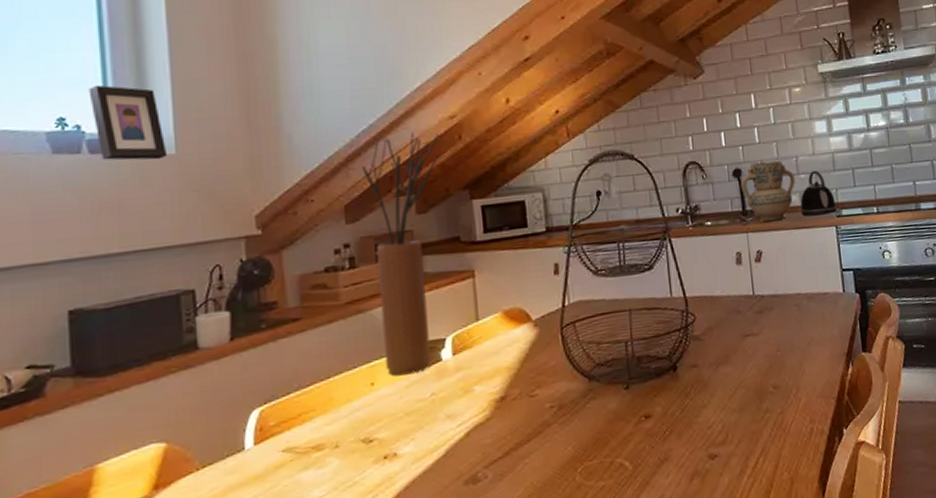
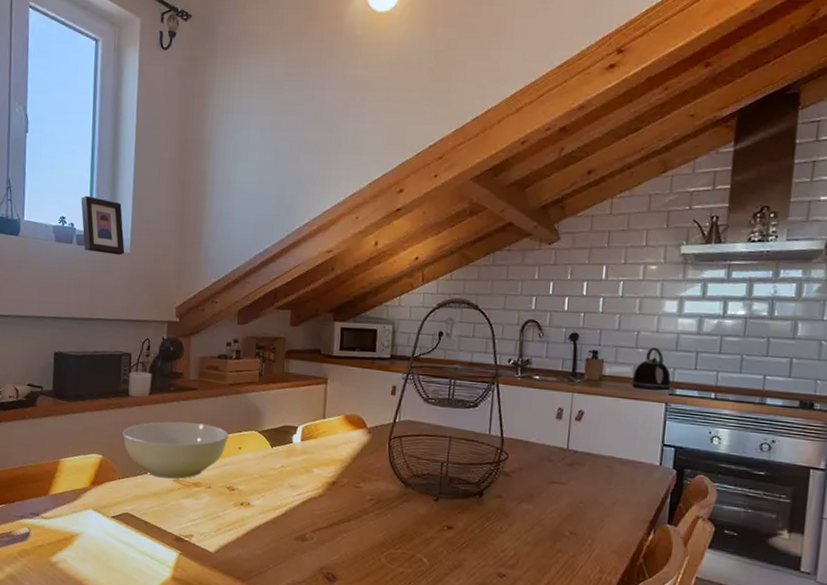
bowl: none [193,362,354,453] -> present [121,421,229,479]
vase: present [362,132,440,376] -> none [251,260,317,448]
ceramic jug: present [740,161,795,221] -> none [574,330,632,387]

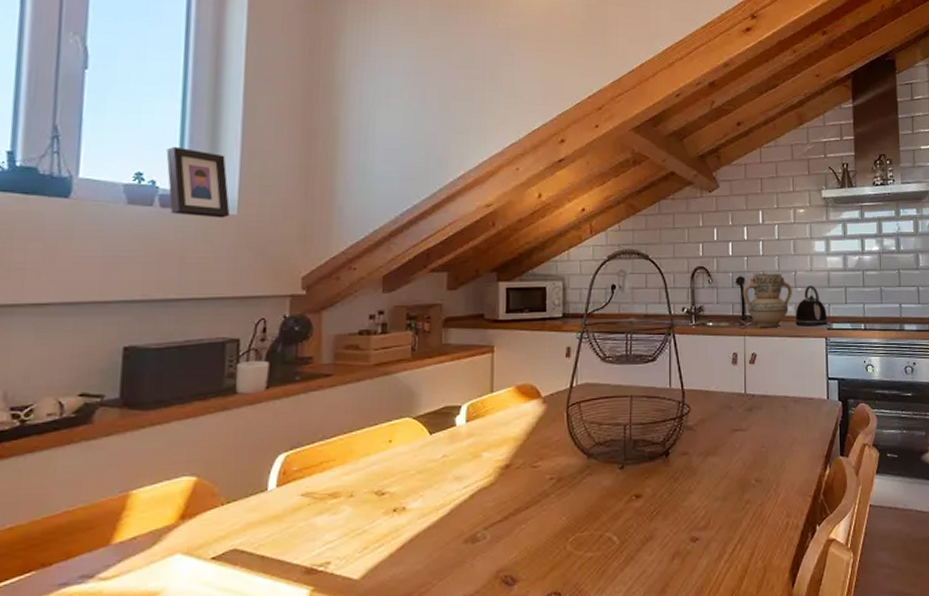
bowl: present [121,421,229,479] -> none [226,417,375,494]
ceramic jug: none [574,330,632,387] -> present [742,273,792,327]

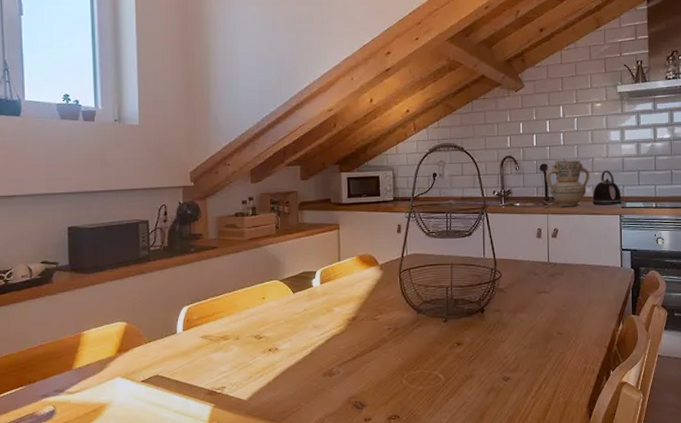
picture frame: present [166,146,230,218] -> none [84,72,134,128]
mug: present [234,360,270,395] -> none [147,236,172,263]

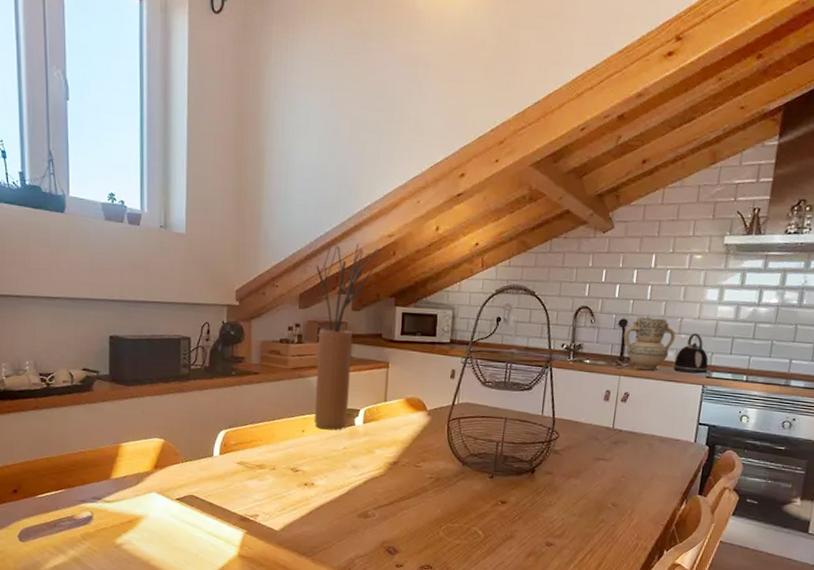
vase: none [264,120,321,294] -> present [314,244,379,431]

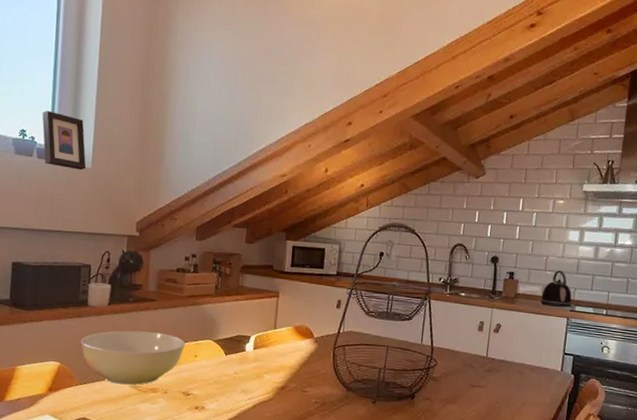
picture frame: none [131,171,180,236] -> present [42,110,86,171]
bowl: none [183,405,292,462] -> present [80,330,185,385]
mug: none [188,355,213,383] -> present [86,282,112,308]
vase: present [314,244,379,431] -> none [206,182,272,356]
ceramic jug: present [623,317,676,370] -> none [495,254,542,303]

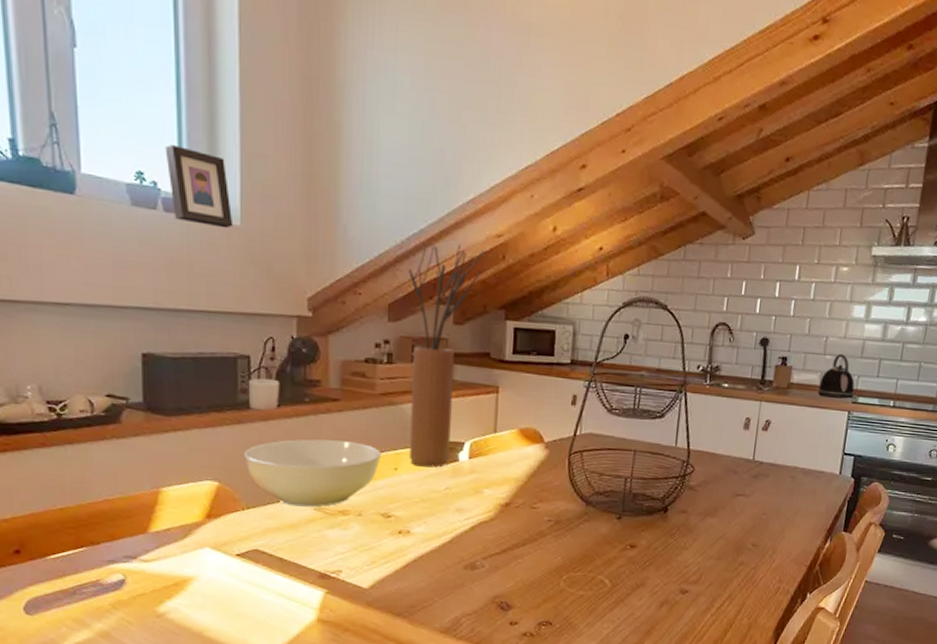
vase: none [206,182,272,356] -> present [408,244,485,468]

